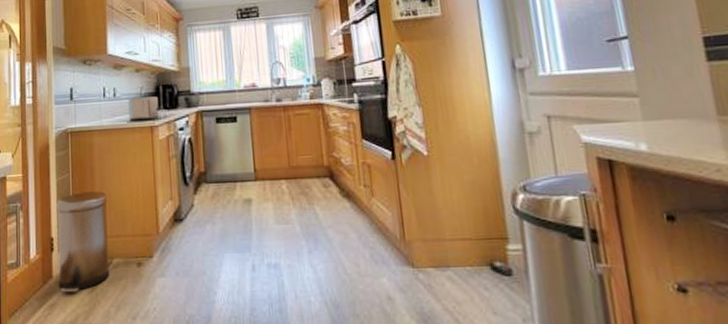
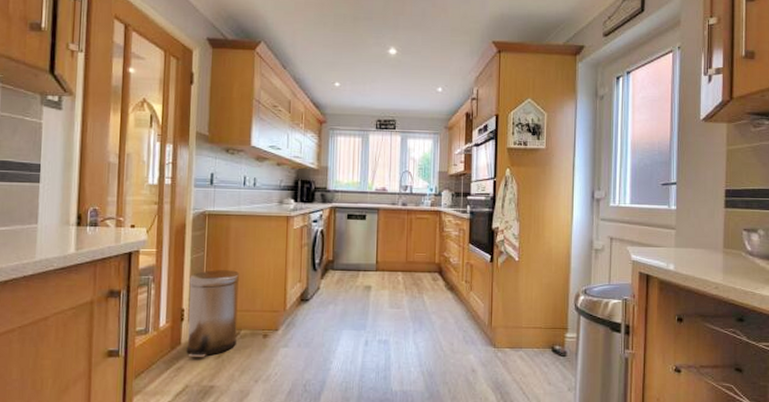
toaster: present [128,96,161,122] -> none [267,189,298,211]

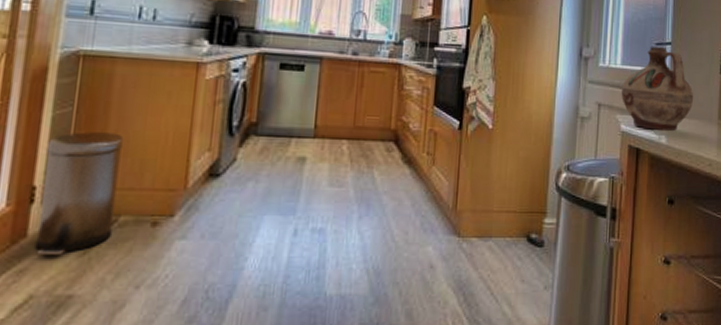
ceramic jug: none [630,187,700,260] -> present [621,47,694,132]

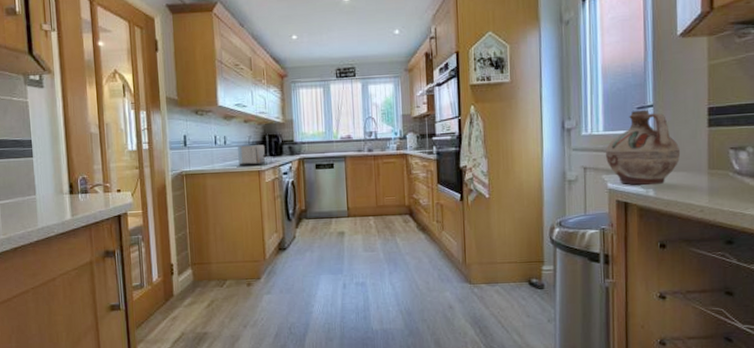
pedal bin: present [35,132,124,256] -> none [175,225,223,308]
toaster: none [169,25,214,55] -> present [238,145,267,166]

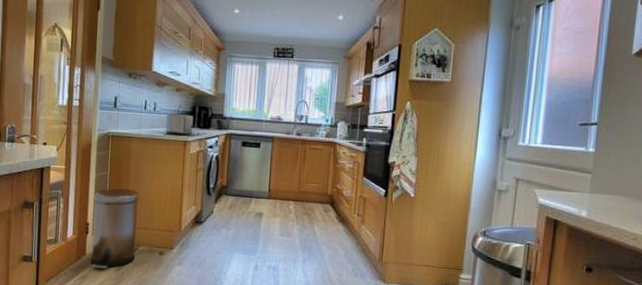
pedal bin: none [175,225,223,308] -> present [90,188,140,269]
ceramic jug: present [605,110,681,186] -> none [540,127,620,207]

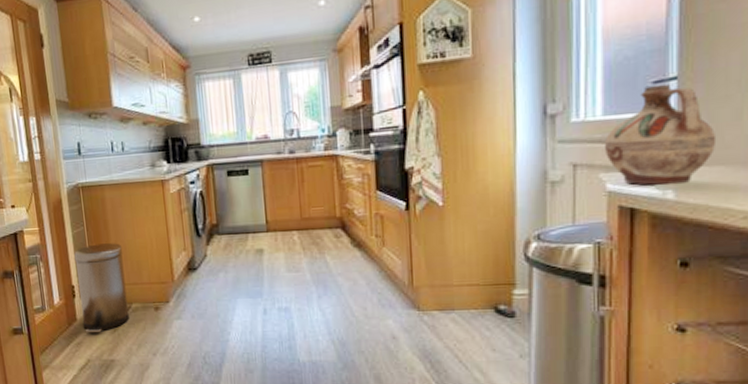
toaster: present [166,114,195,136] -> none [137,150,171,176]
ceramic jug: none [540,127,620,207] -> present [604,85,717,186]

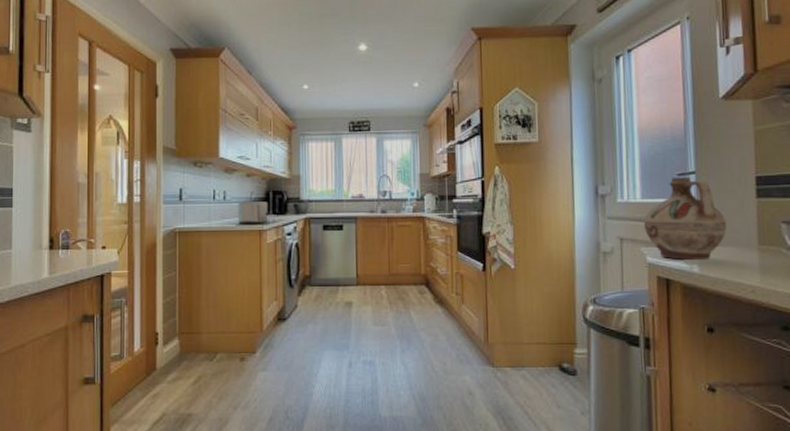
pedal bin: present [74,243,129,333] -> none [162,290,214,384]
toaster: none [137,150,171,176] -> present [238,201,270,225]

